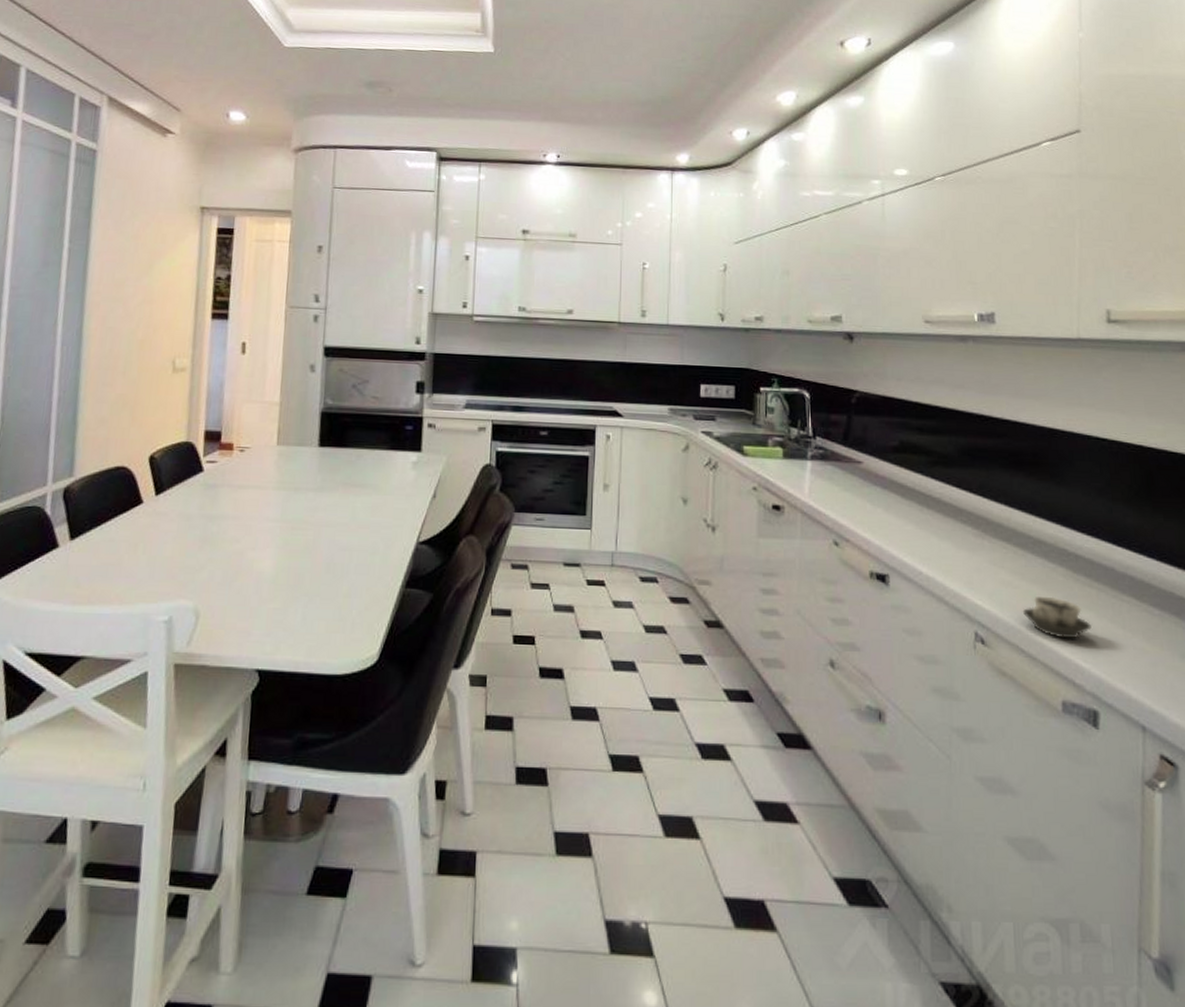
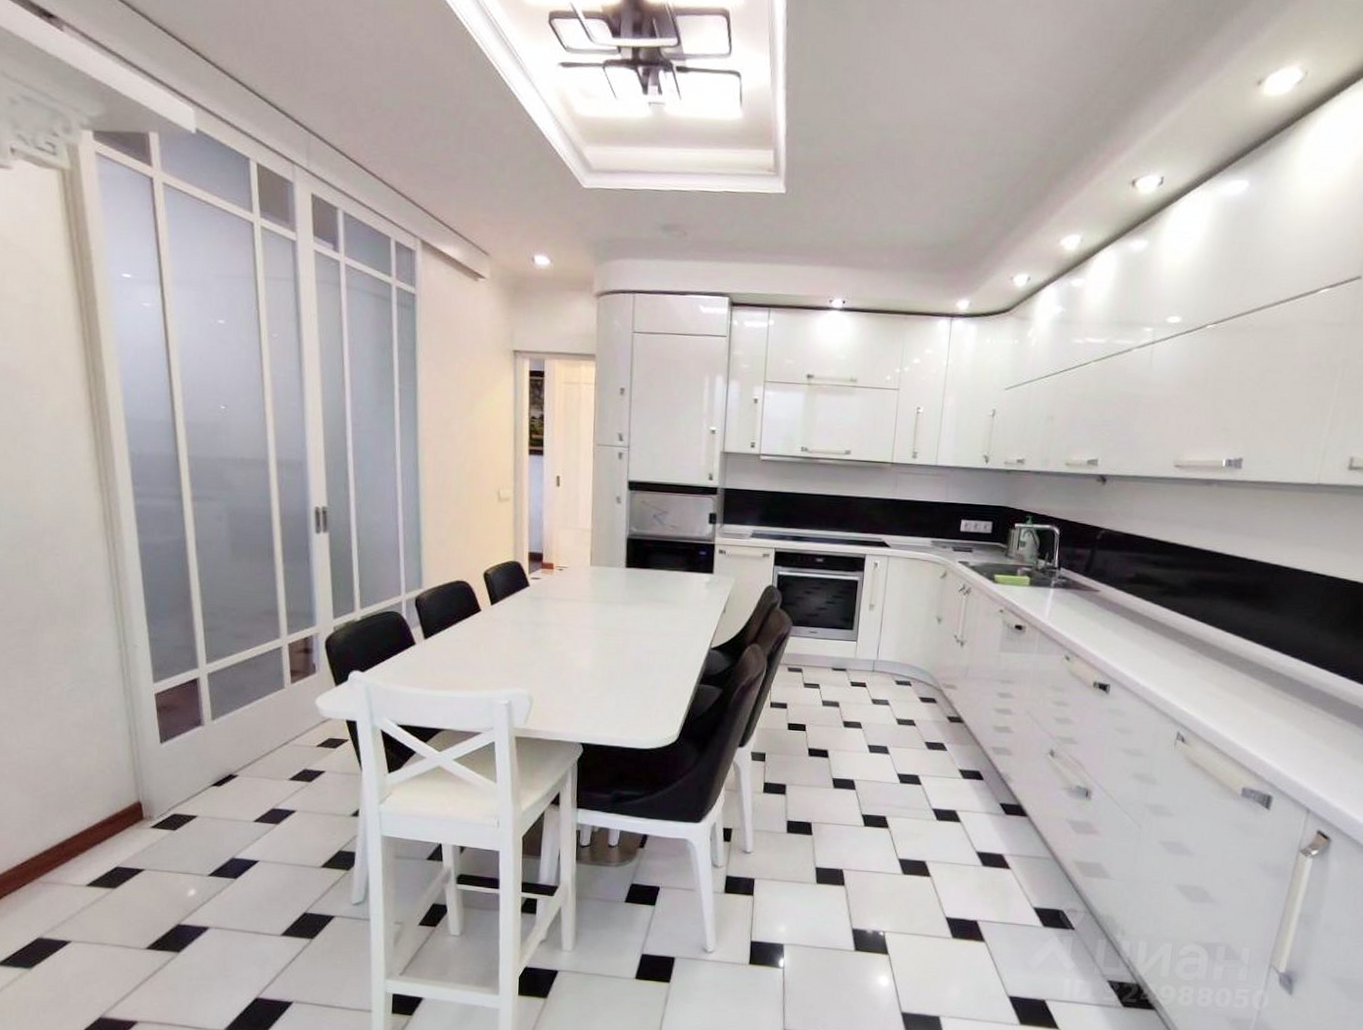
cup: present [1022,596,1092,639] -> none [1221,705,1280,741]

